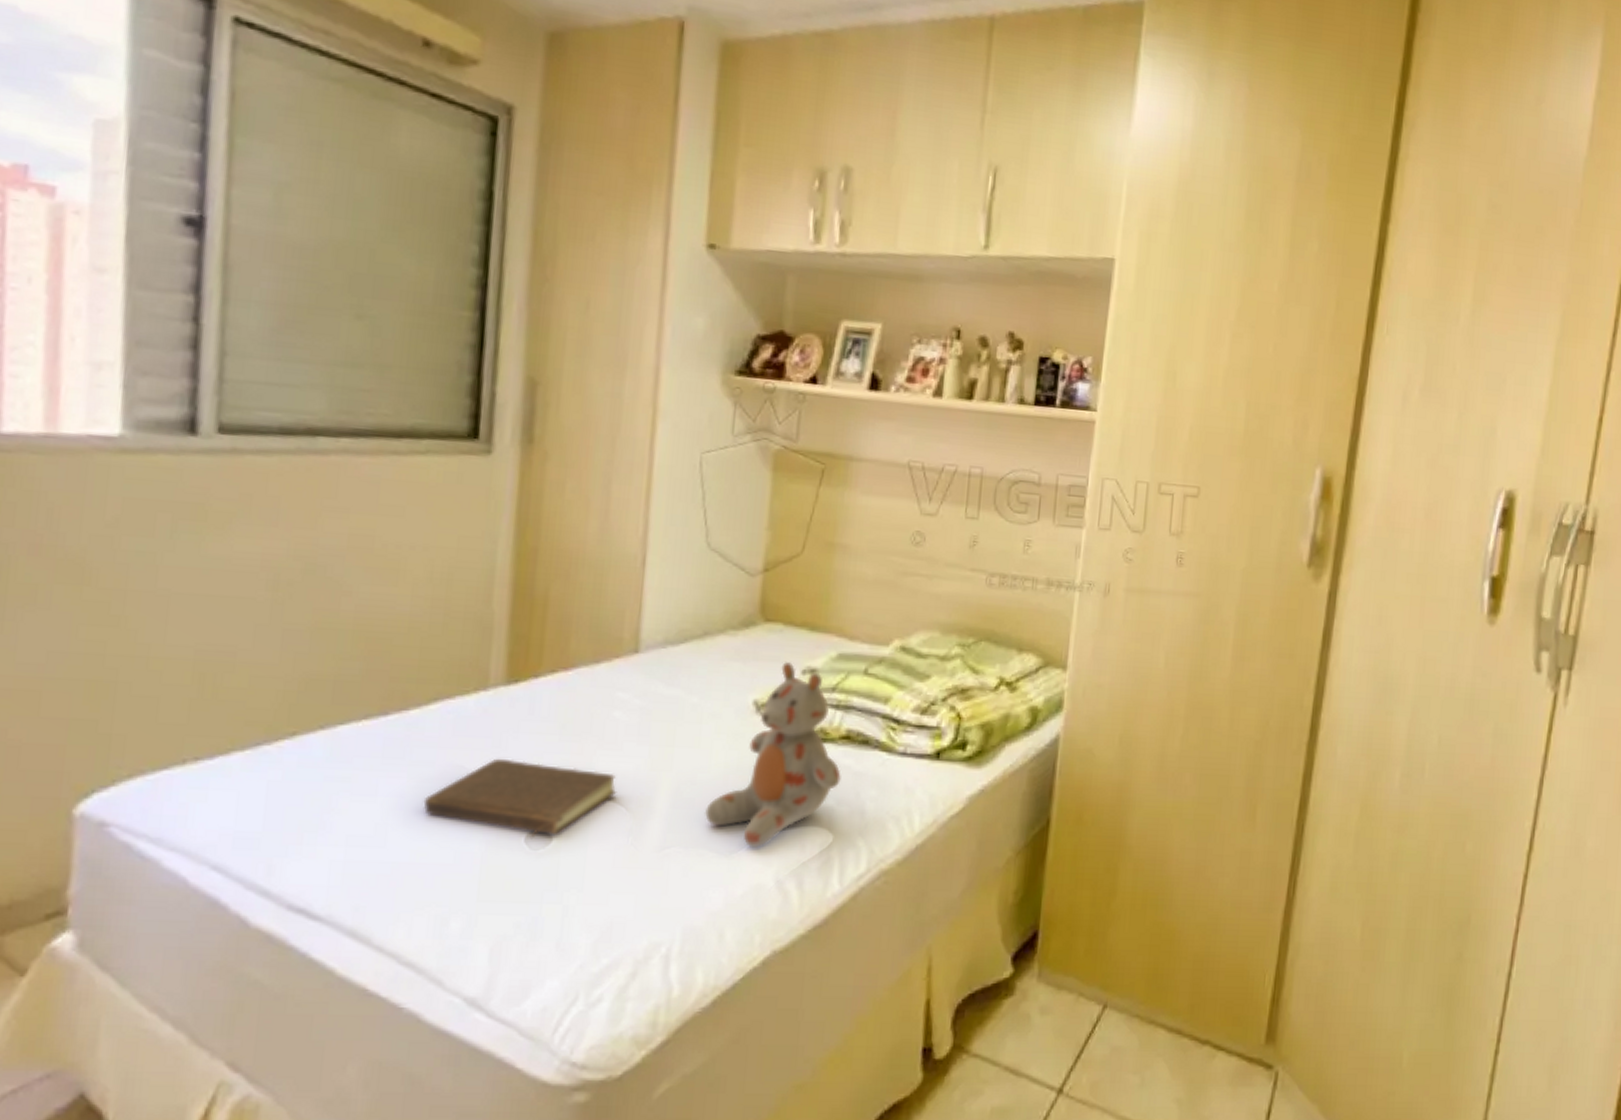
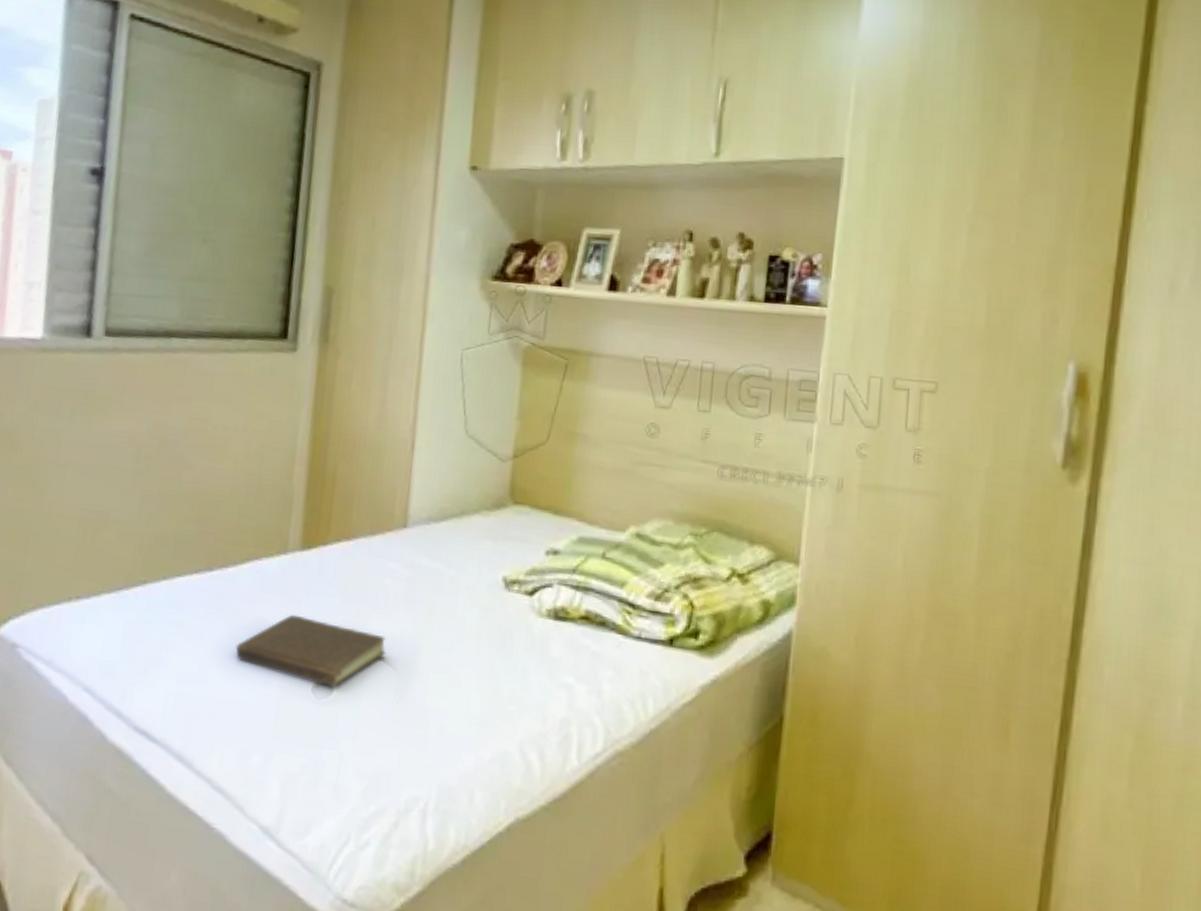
stuffed bear: present [704,662,841,849] -> none [458,543,580,718]

